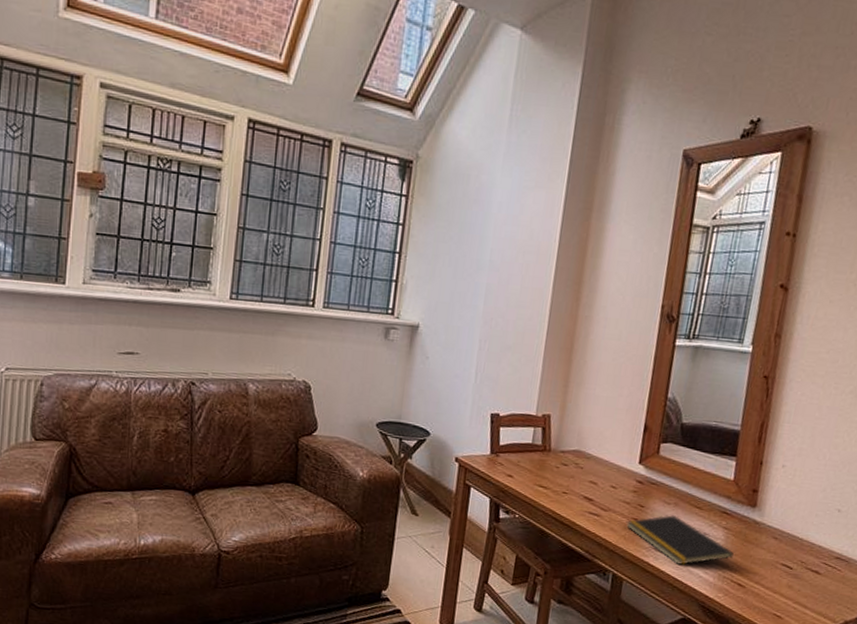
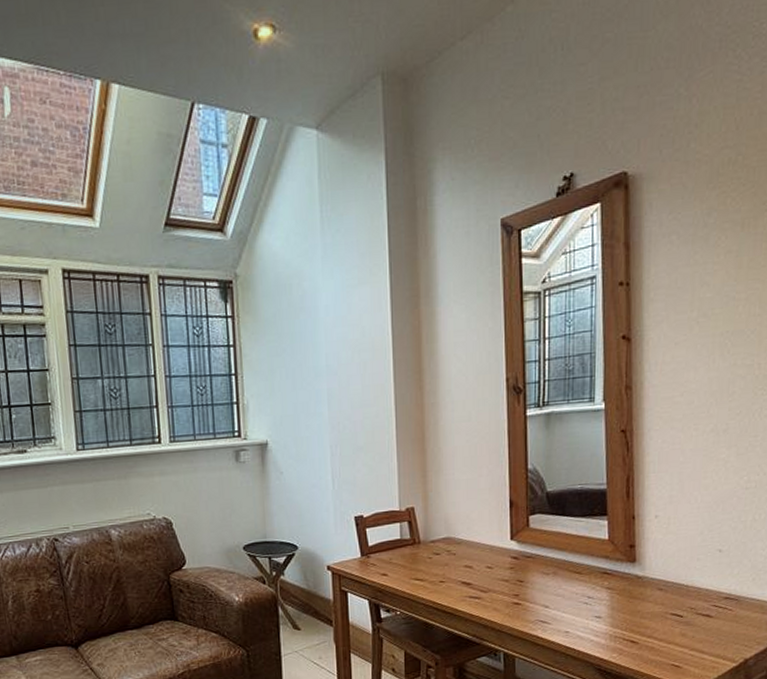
notepad: present [626,515,735,566] -> none [508,585,622,633]

